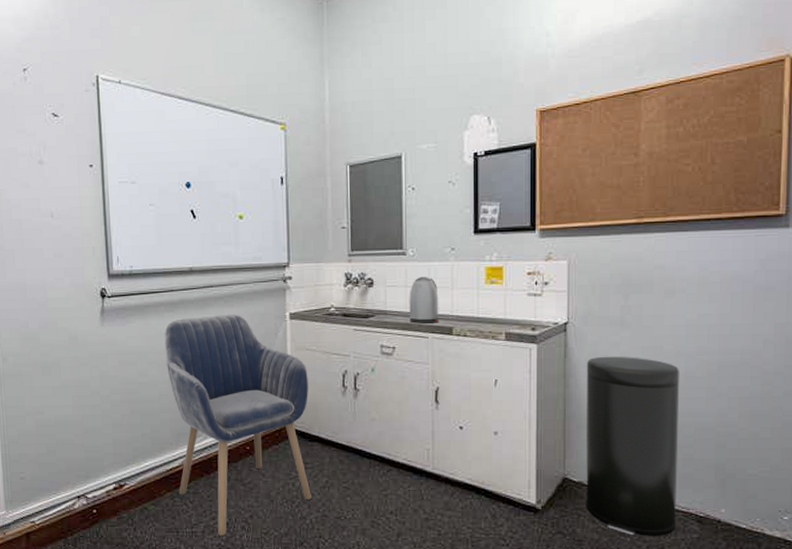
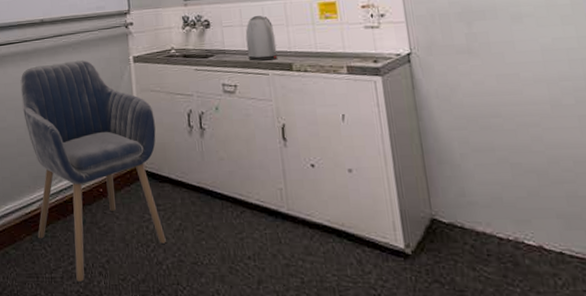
pedal bin: present [586,356,679,536] -> none [438,86,573,287]

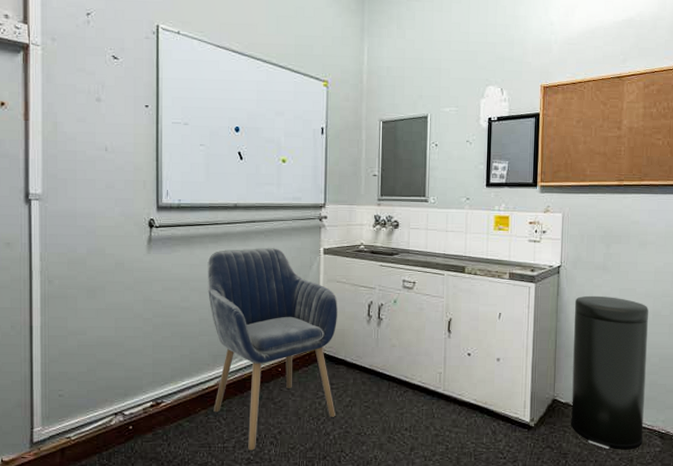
kettle: present [245,16,278,61] -> none [428,222,455,262]
pedal bin: none [438,86,573,287] -> present [571,295,648,450]

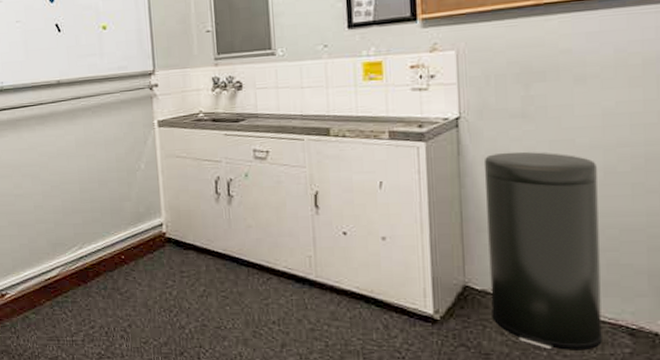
chair: present [208,248,337,451] -> none [37,125,189,345]

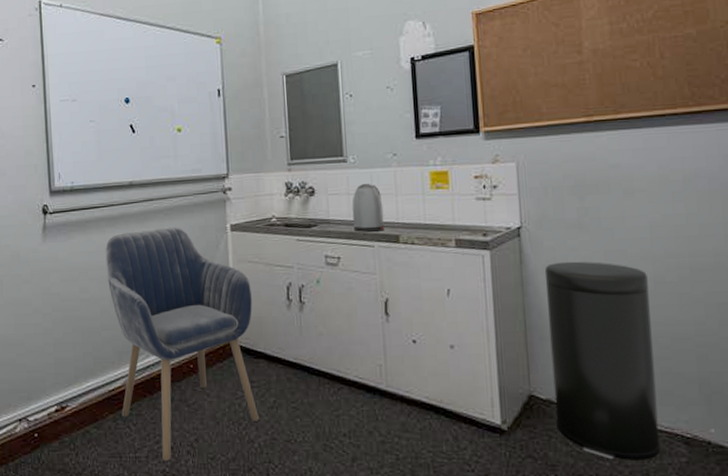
chair: none [37,125,189,345] -> present [106,228,259,462]
kettle: none [280,76,315,126] -> present [352,184,385,232]

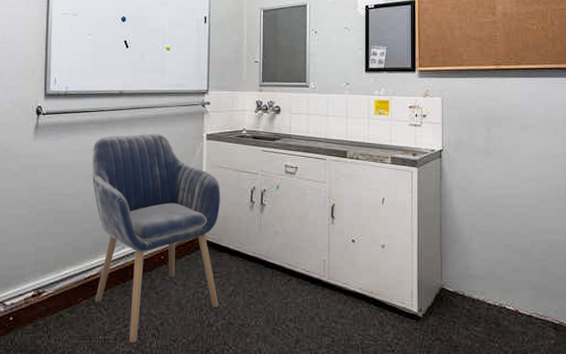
kettle: present [352,184,385,232] -> none [310,107,336,147]
pedal bin: present [545,261,660,460] -> none [459,180,536,342]

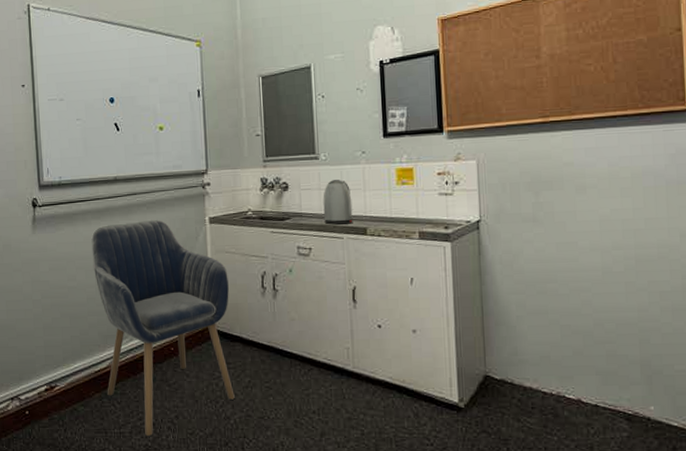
kettle: none [310,107,336,147] -> present [323,180,353,225]

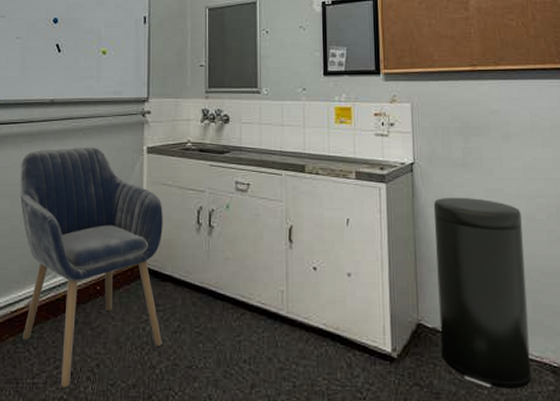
kettle: present [323,180,353,225] -> none [263,115,292,161]
pedal bin: none [502,252,604,435] -> present [434,197,531,389]

